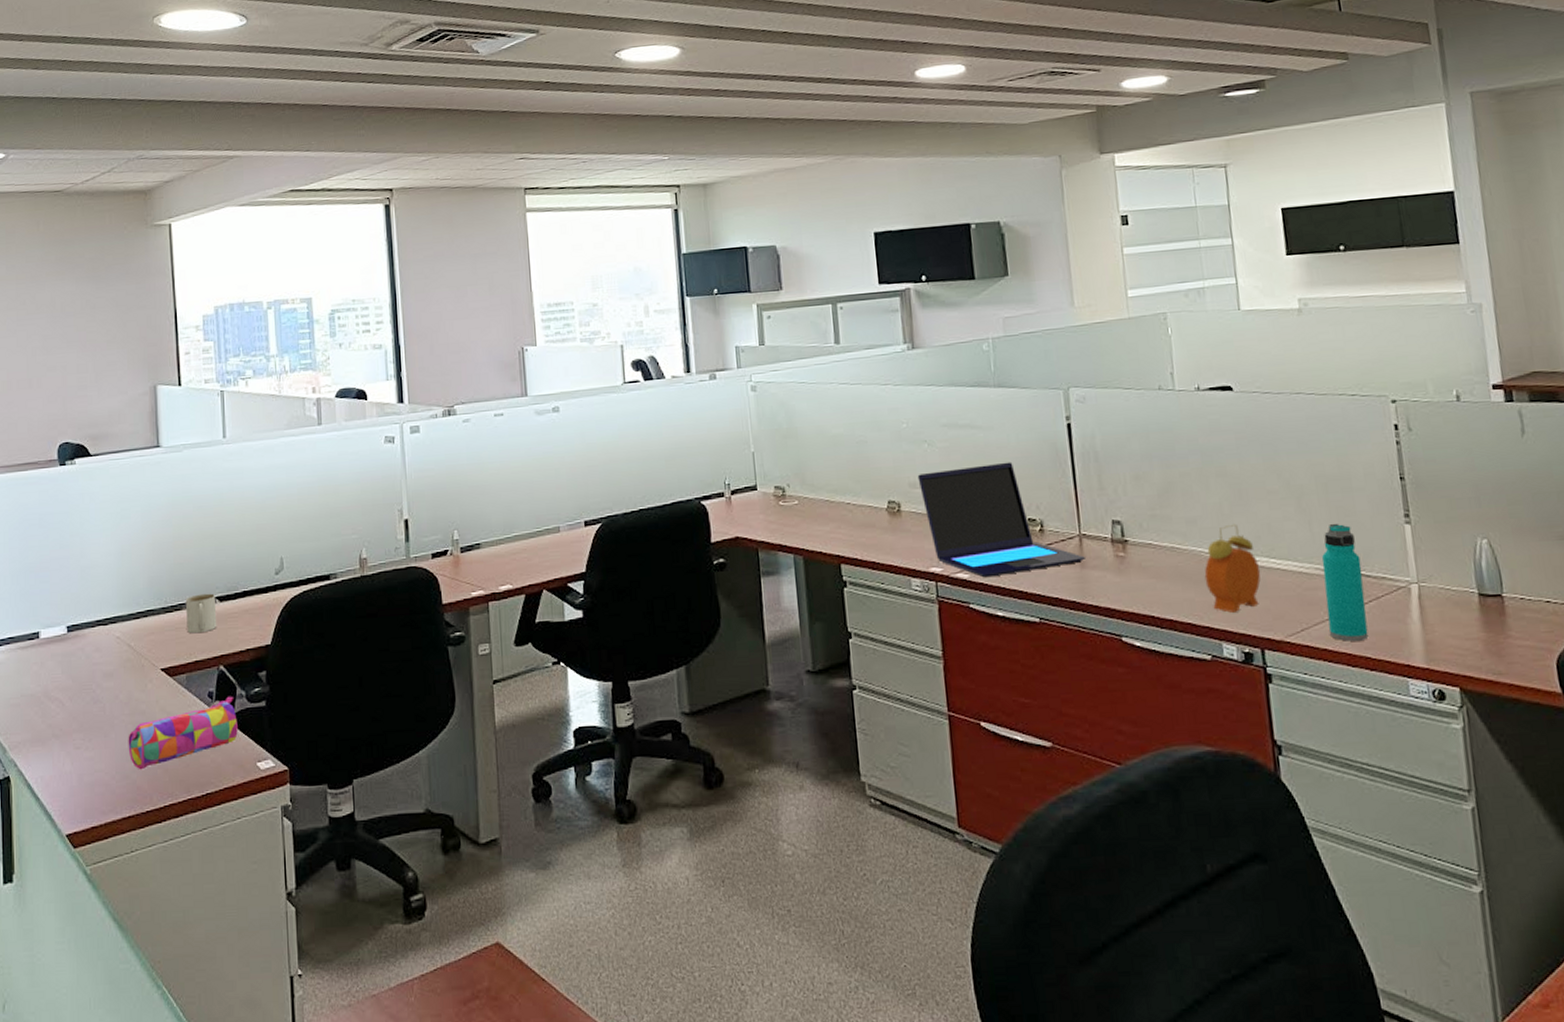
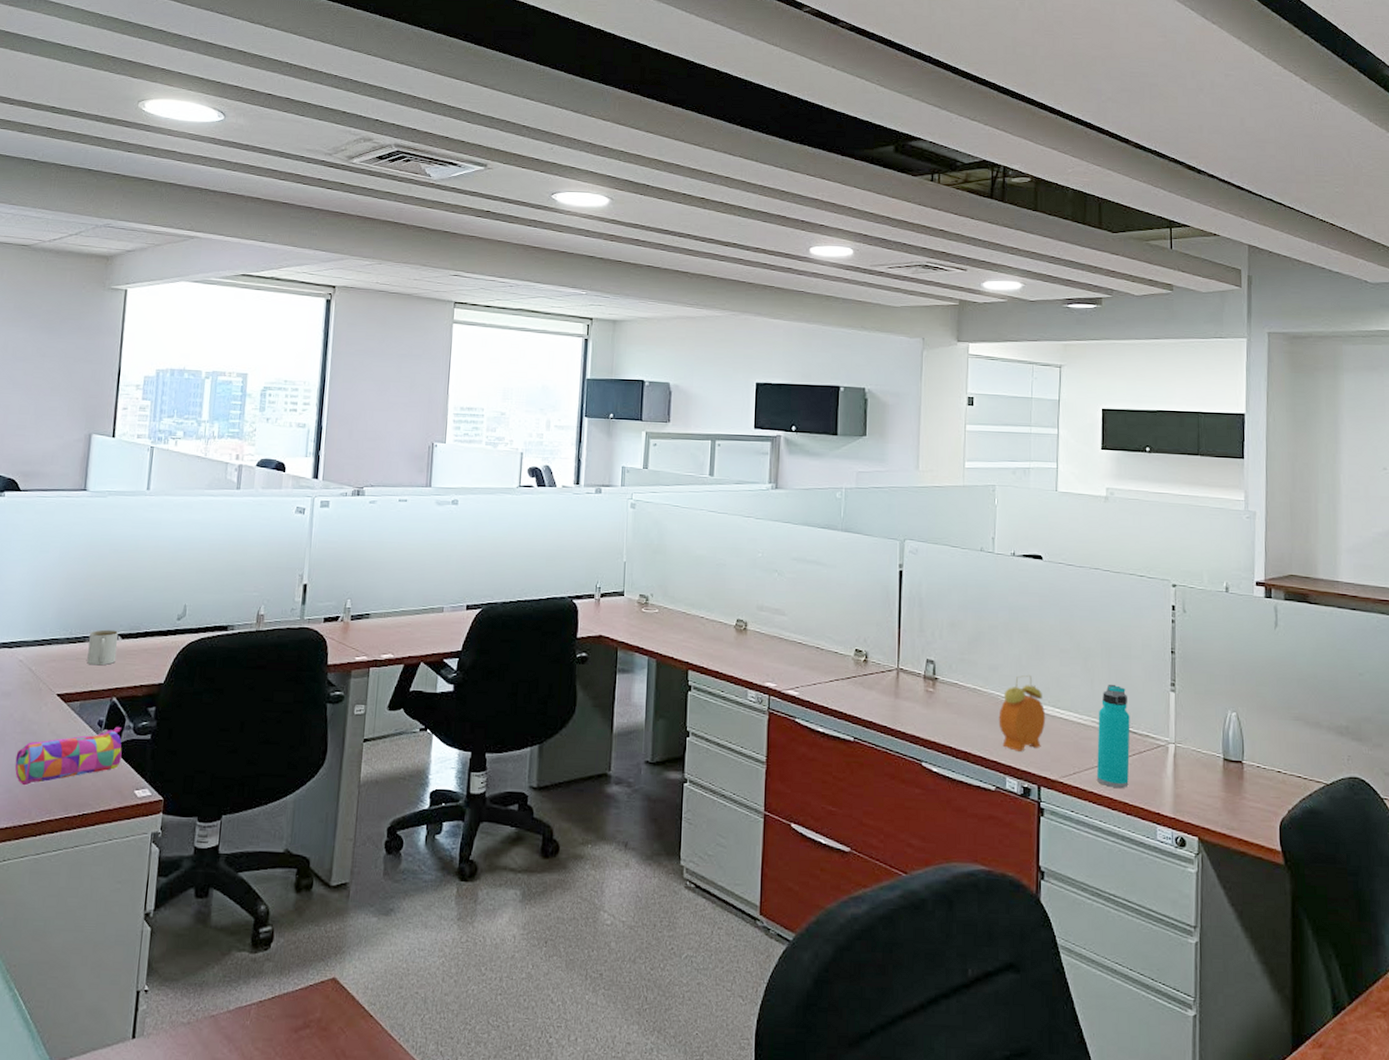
laptop: present [917,462,1087,578] -> none [765,597,901,697]

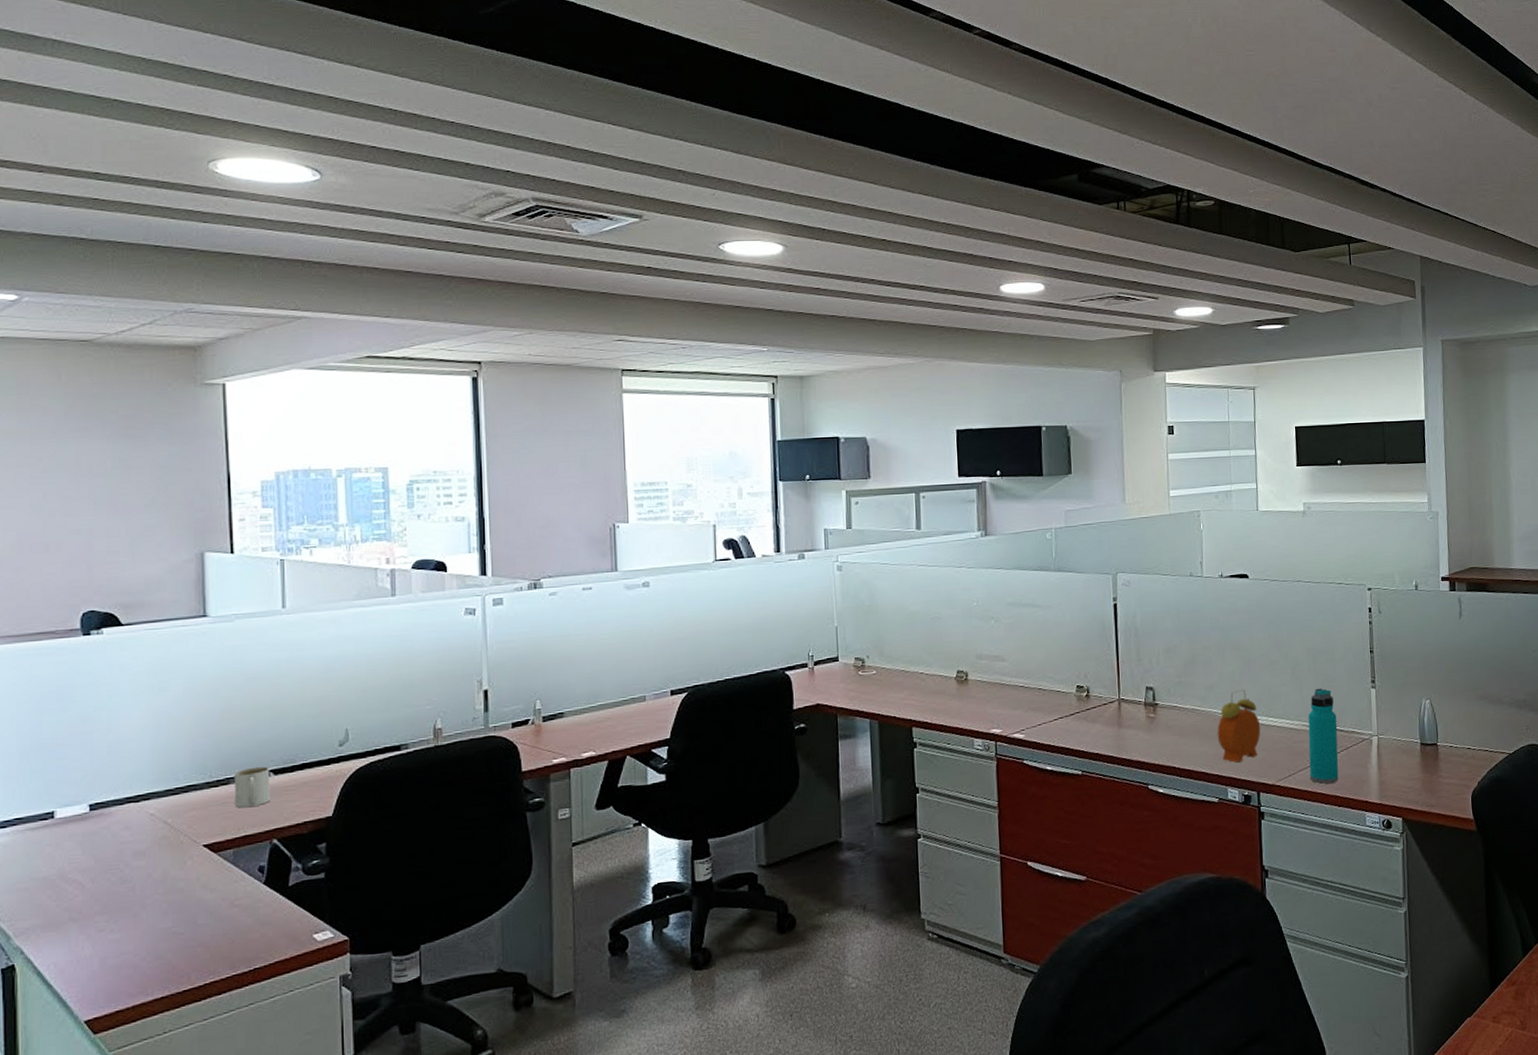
pencil case: present [14,726,122,786] -> none [162,869,292,950]

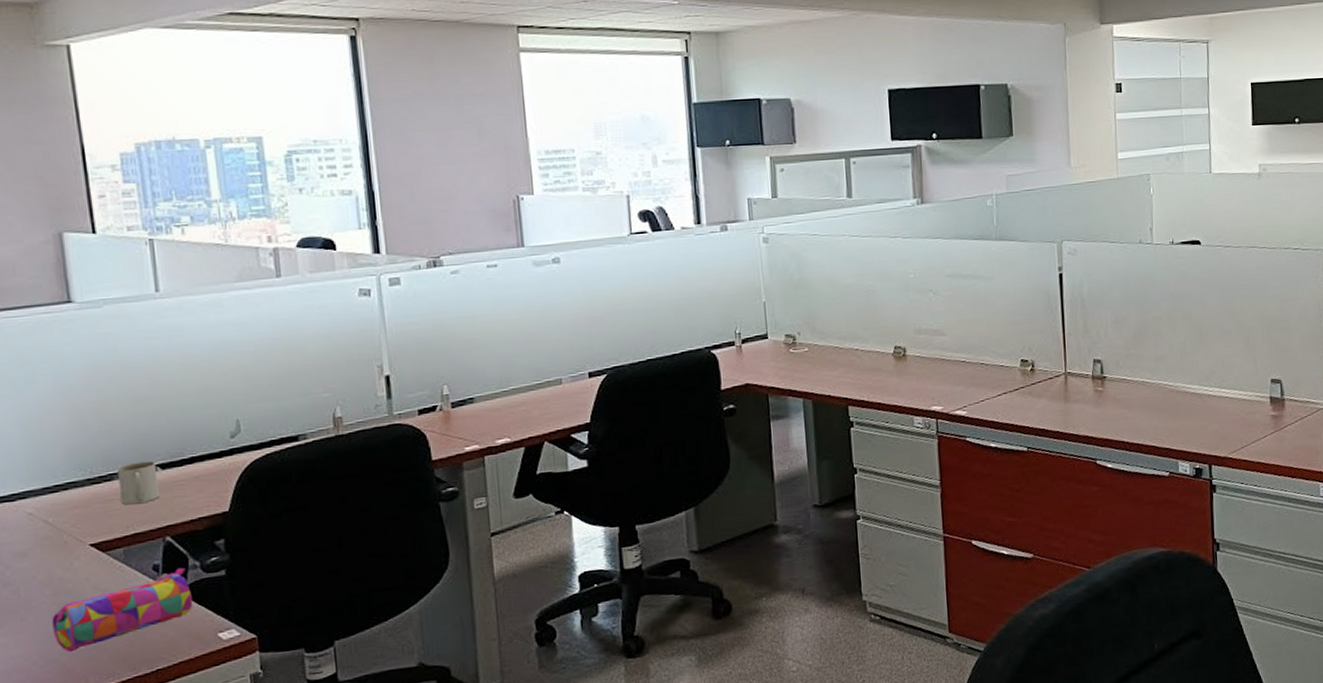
pencil case: none [162,869,292,950] -> present [51,567,193,653]
alarm clock: present [1217,689,1261,763] -> none [1167,360,1213,436]
water bottle: present [1307,688,1339,784] -> none [1261,357,1293,455]

